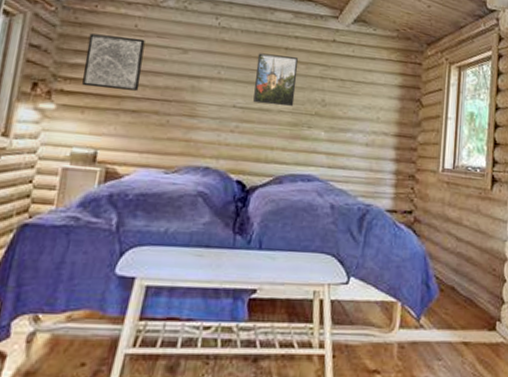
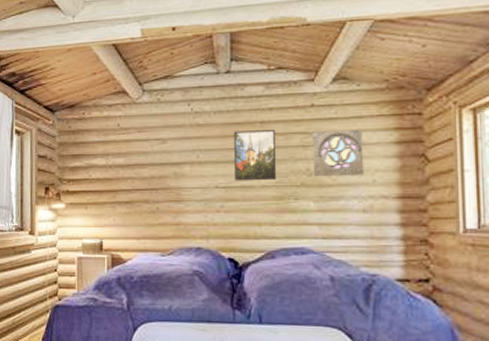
wall art: present [82,33,145,91] -> none [81,136,129,185]
wall ornament: none [328,65,373,112] -> present [312,129,364,176]

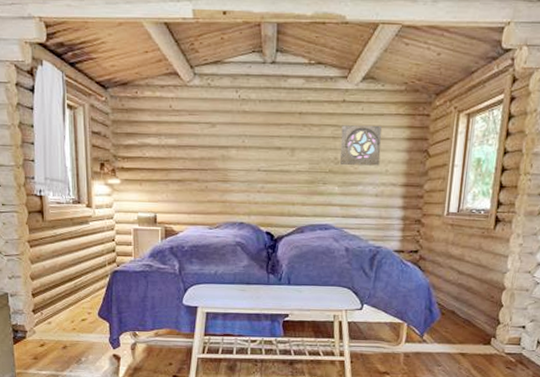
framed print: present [233,130,277,181] -> none [274,120,312,167]

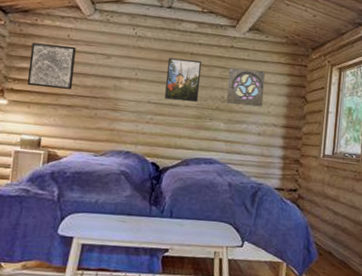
wall art: none [135,117,181,164] -> present [27,42,76,89]
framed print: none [274,120,312,167] -> present [164,57,201,103]

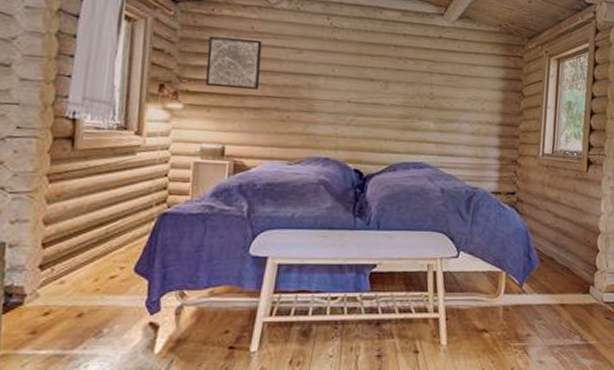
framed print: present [164,57,201,103] -> none [366,51,407,101]
wall ornament: present [226,68,265,107] -> none [436,61,478,104]

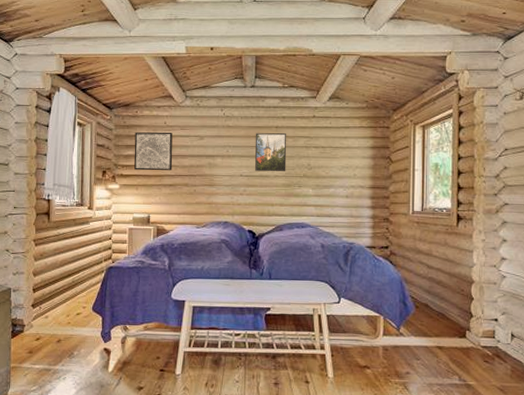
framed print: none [366,51,407,101] -> present [254,133,287,172]

